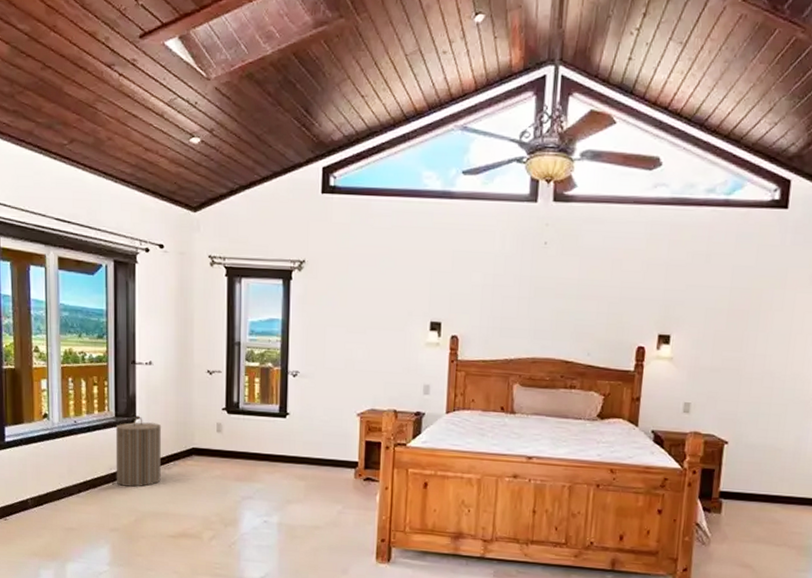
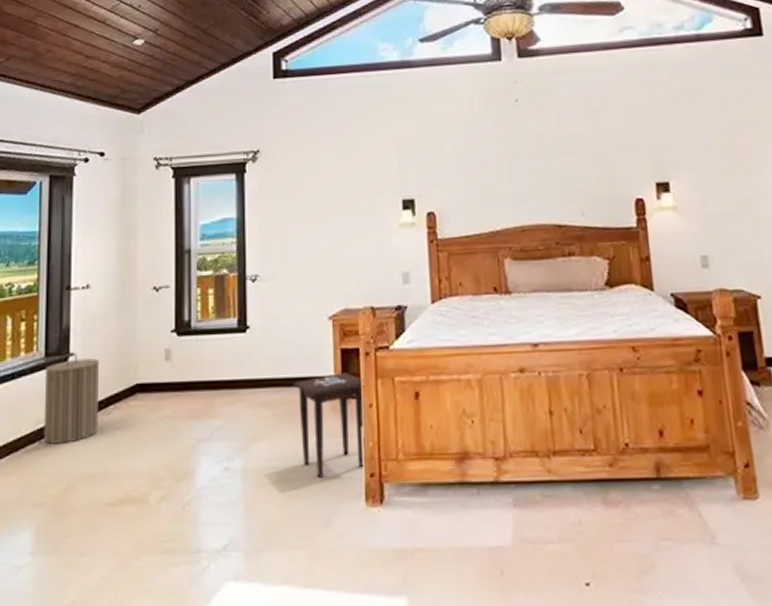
side table: none [323,460,383,538] -> present [292,372,365,478]

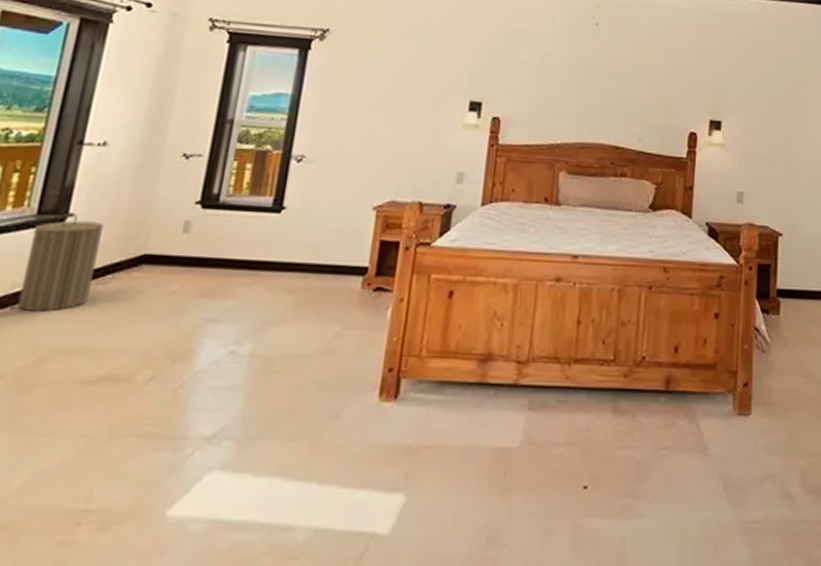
side table: present [292,372,365,478] -> none [319,264,399,369]

